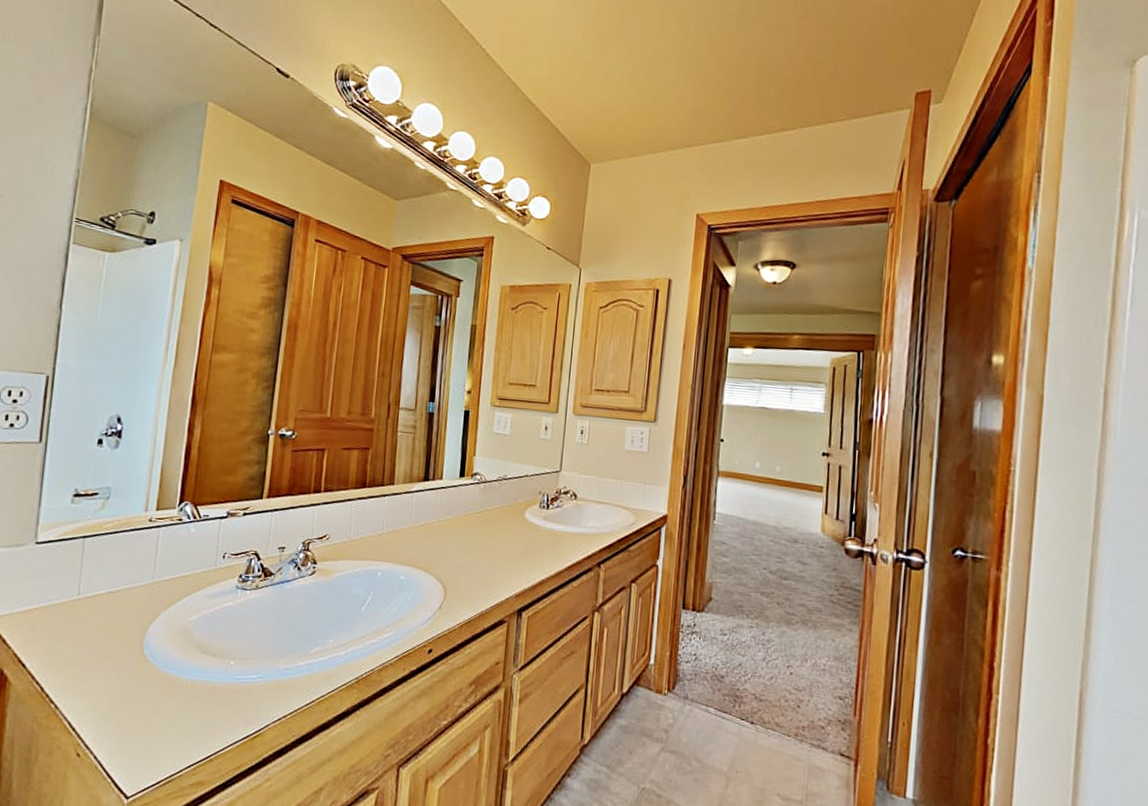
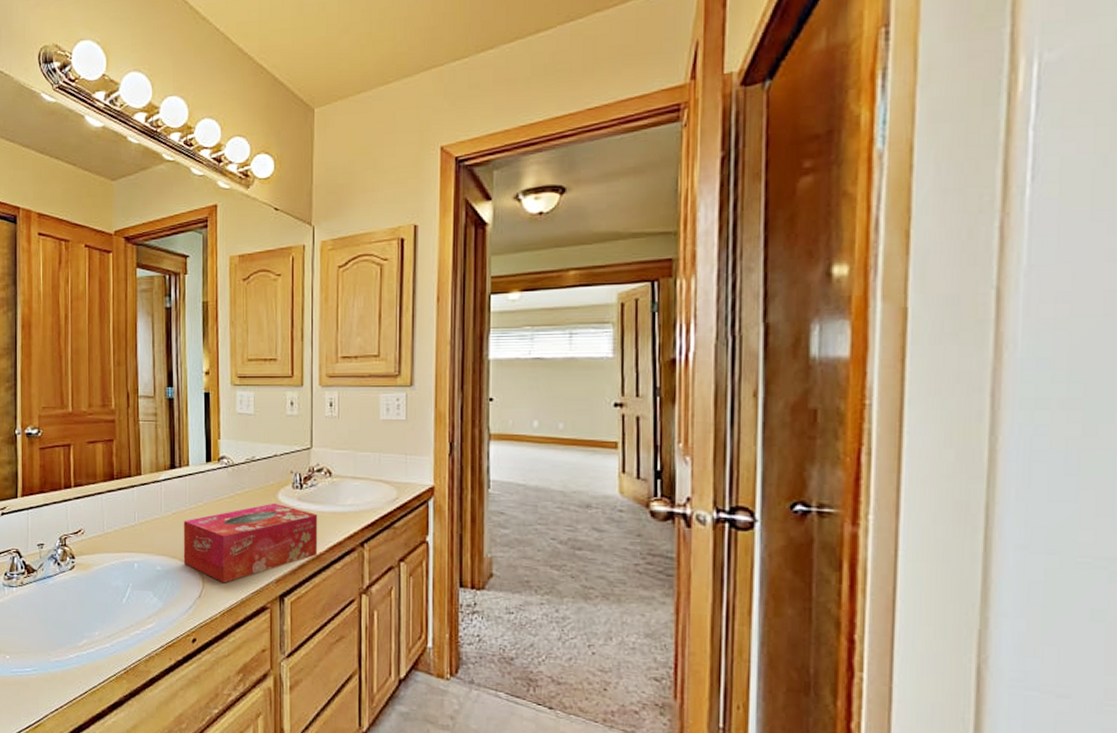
tissue box: none [427,520,561,596] -> present [183,503,318,583]

